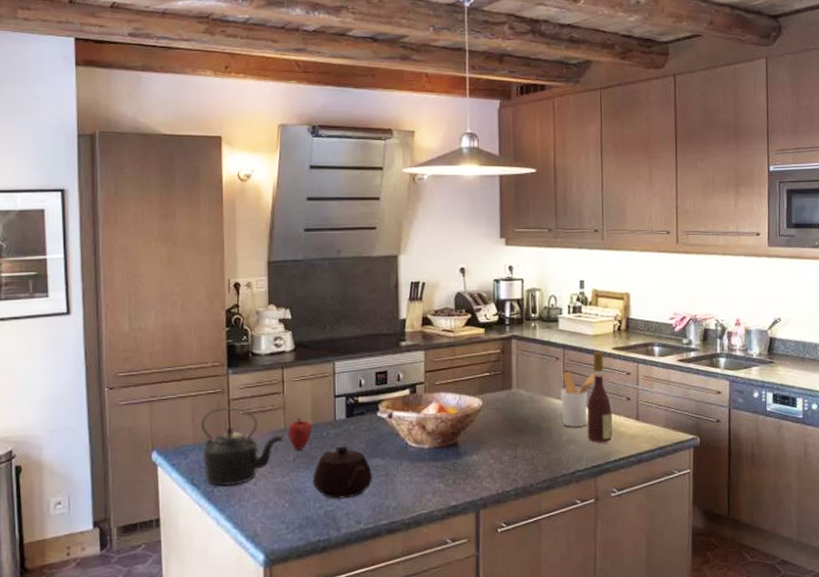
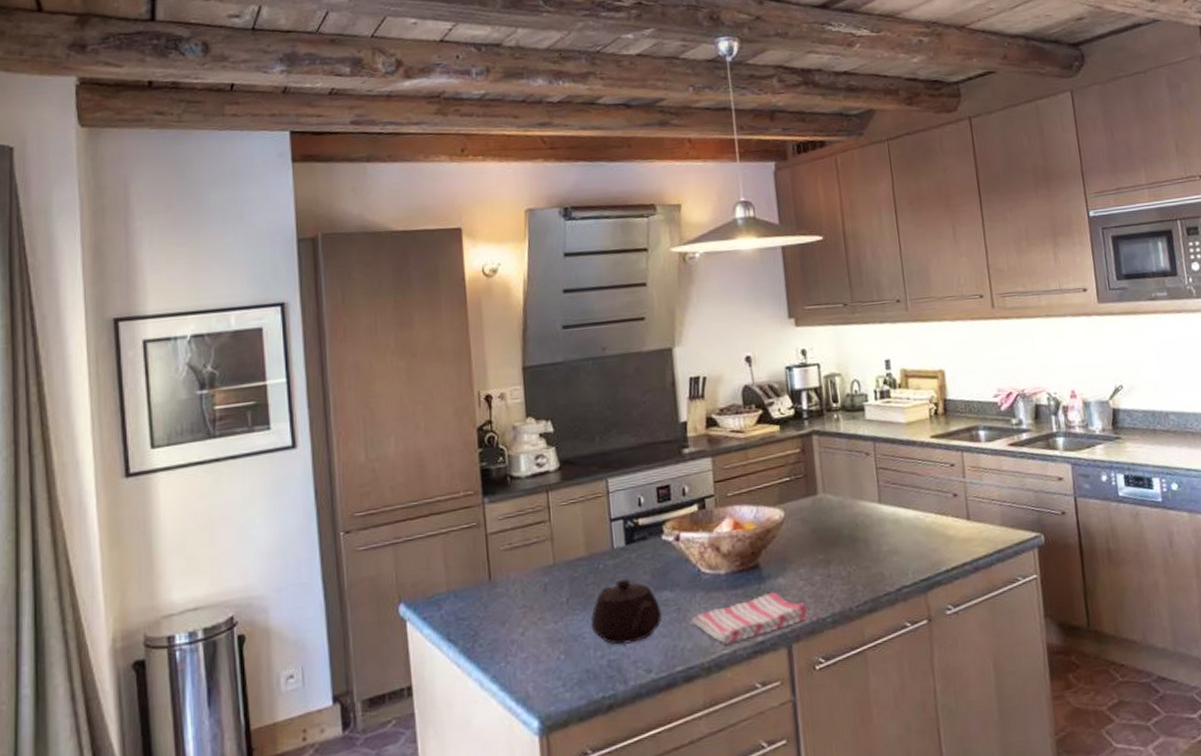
kettle: present [201,406,284,487] -> none [455,542,554,641]
apple: present [287,418,313,450] -> none [558,549,587,589]
dish towel: none [396,466,495,506] -> present [690,592,808,645]
utensil holder: present [560,371,595,427] -> none [874,467,914,535]
wine bottle: present [587,352,613,443] -> none [907,441,941,551]

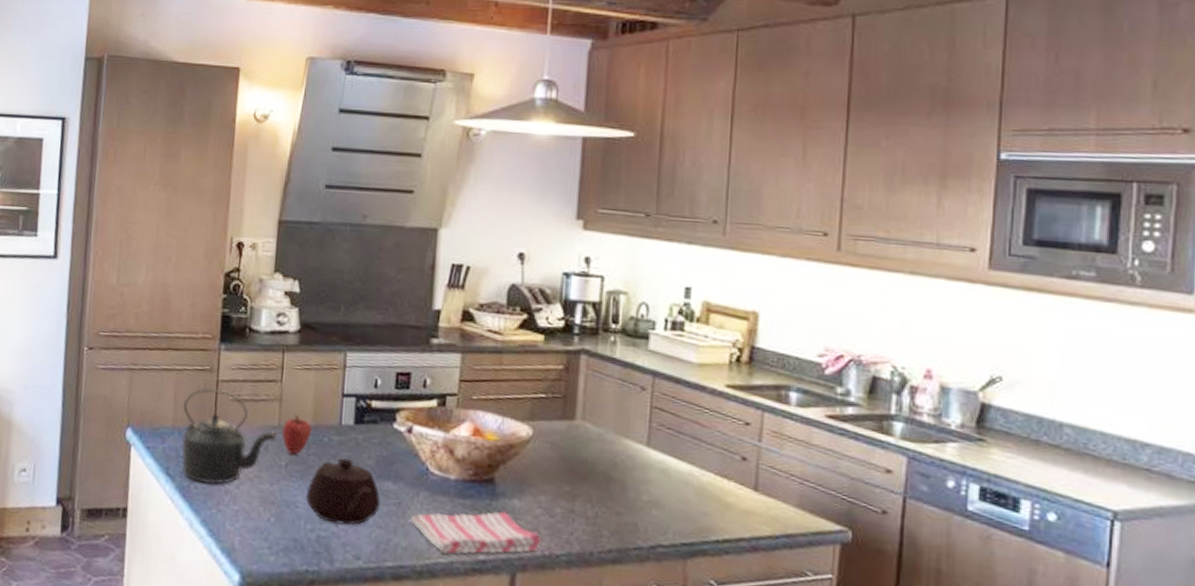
kettle: none [455,542,554,641] -> present [181,387,277,485]
apple: none [558,549,587,589] -> present [281,415,312,455]

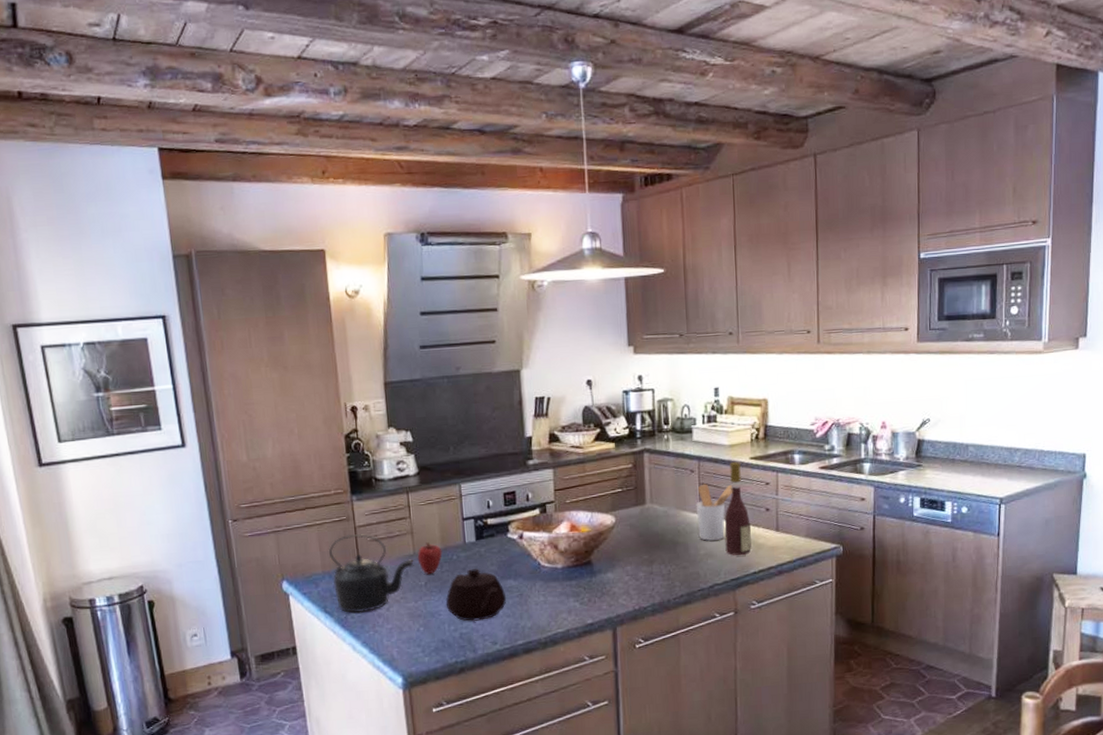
dish towel: present [409,511,541,554] -> none [530,584,632,625]
utensil holder: none [642,408,696,487] -> present [696,484,732,541]
wine bottle: none [678,386,718,514] -> present [724,462,752,556]

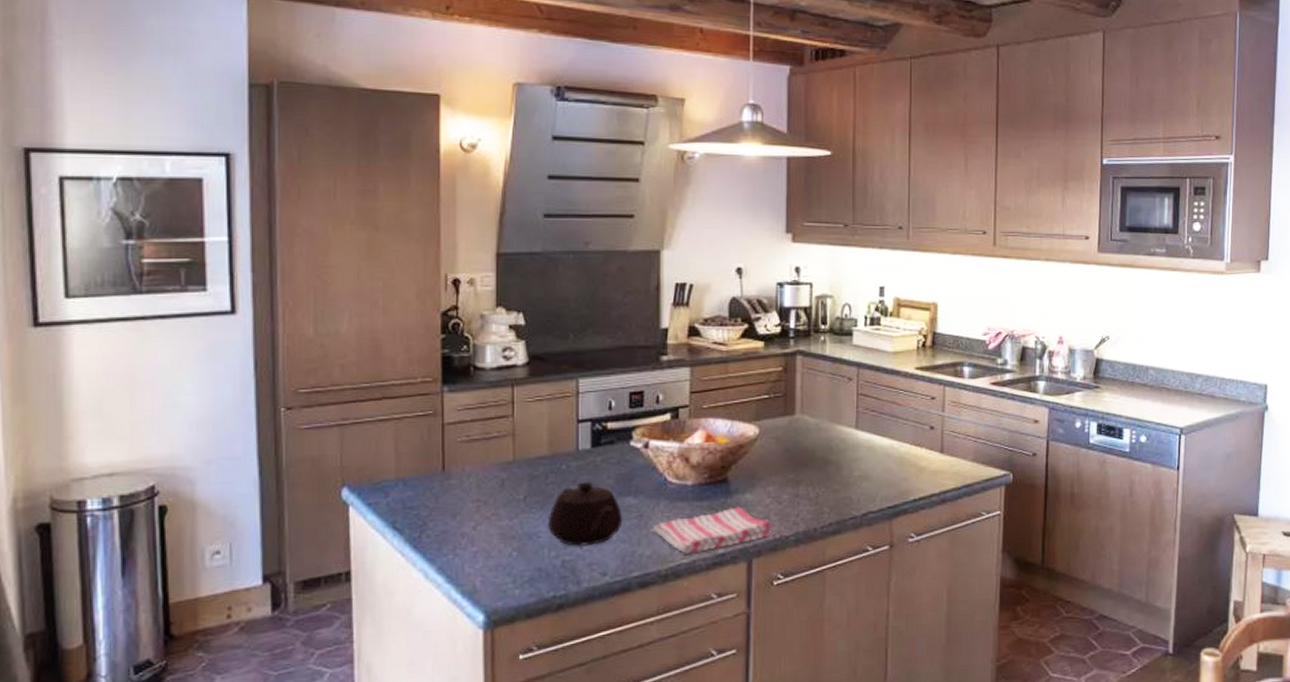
kettle: present [329,534,414,613] -> none [407,432,513,532]
apple: present [417,542,443,575] -> none [517,447,549,487]
dish towel: none [530,584,632,625] -> present [651,506,772,554]
utensil holder: present [696,484,732,541] -> none [852,394,894,461]
wine bottle: present [724,462,752,556] -> none [883,372,912,480]

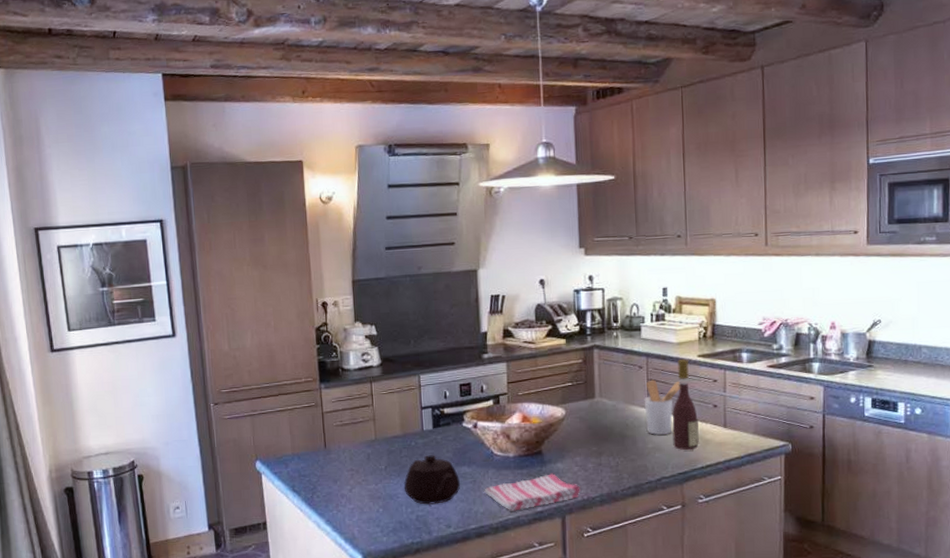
utensil holder: none [852,394,894,461] -> present [644,379,680,435]
wine bottle: none [883,372,912,480] -> present [672,359,699,451]

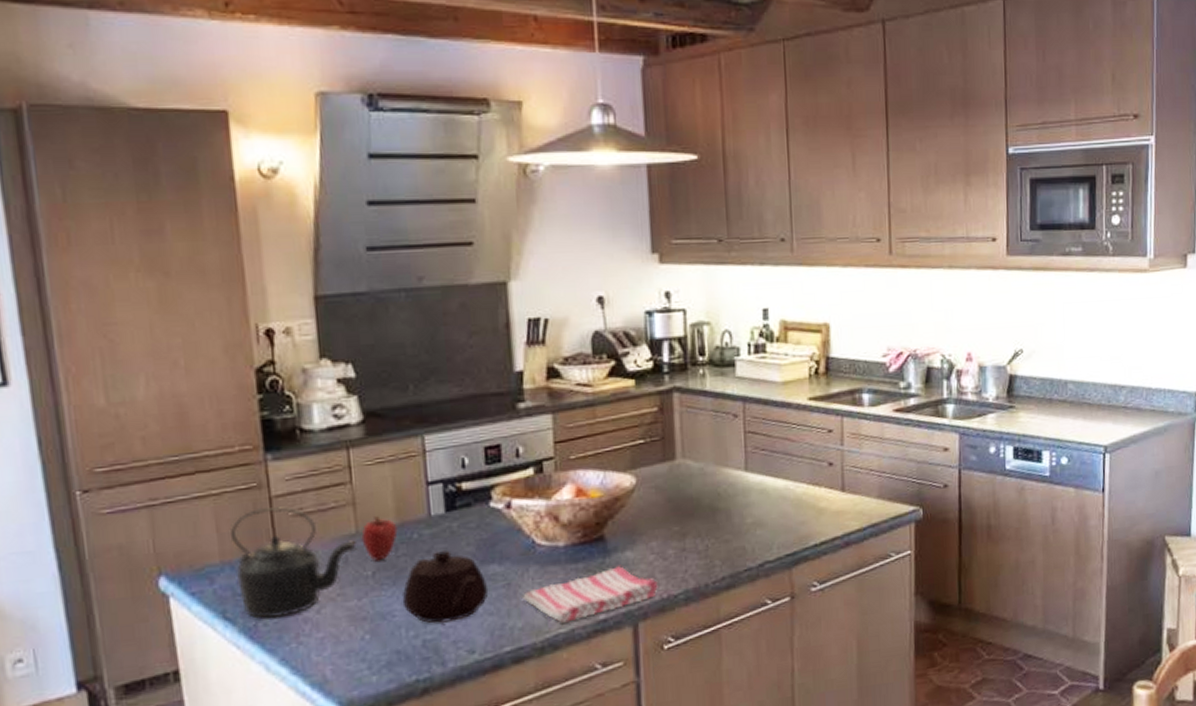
kettle: none [299,419,375,493] -> present [231,506,357,619]
apple: none [378,429,402,459] -> present [361,516,398,561]
utensil holder: present [644,379,680,435] -> none [740,432,786,506]
wine bottle: present [672,359,699,451] -> none [776,403,811,524]

